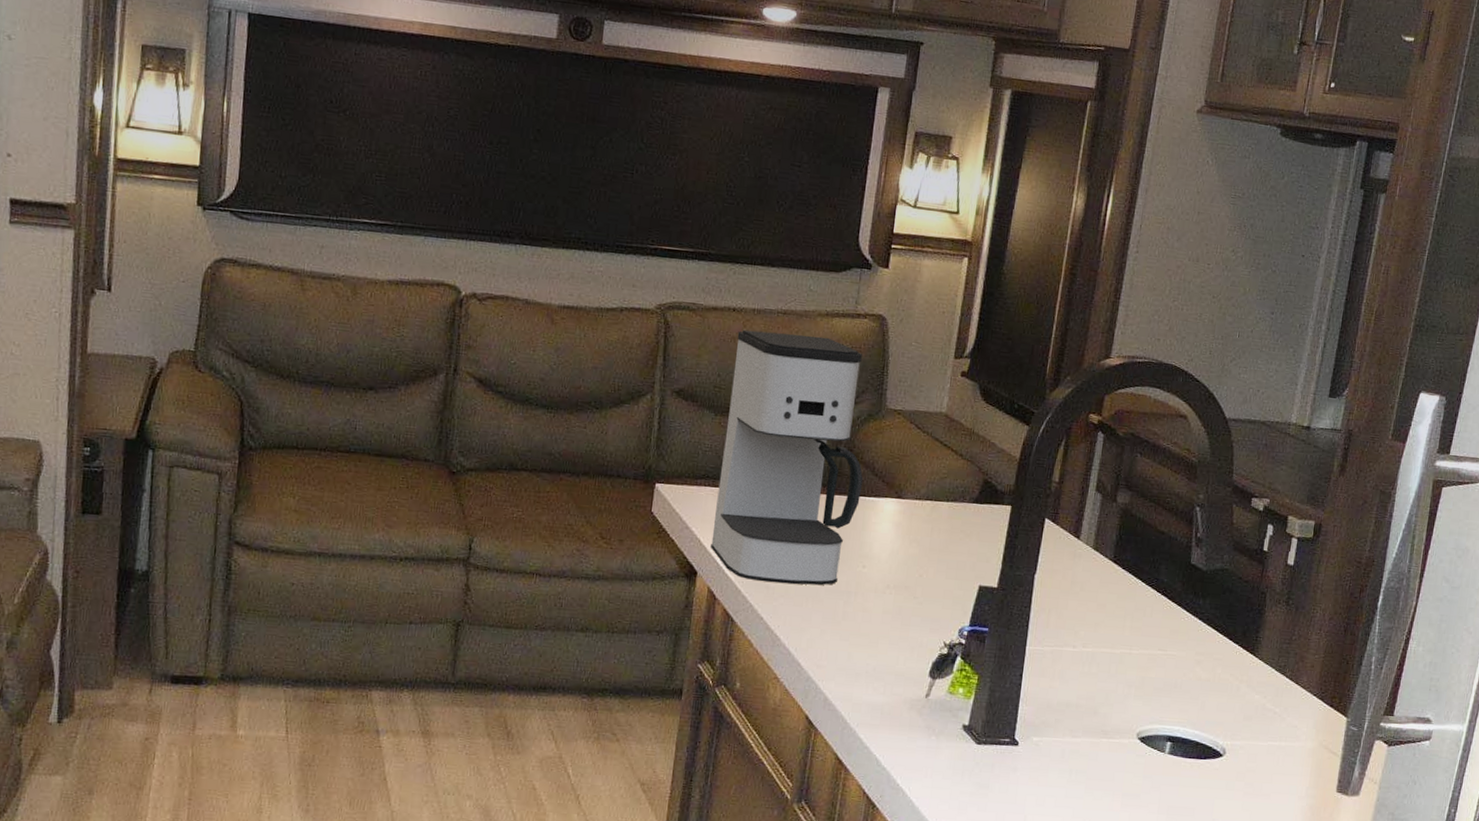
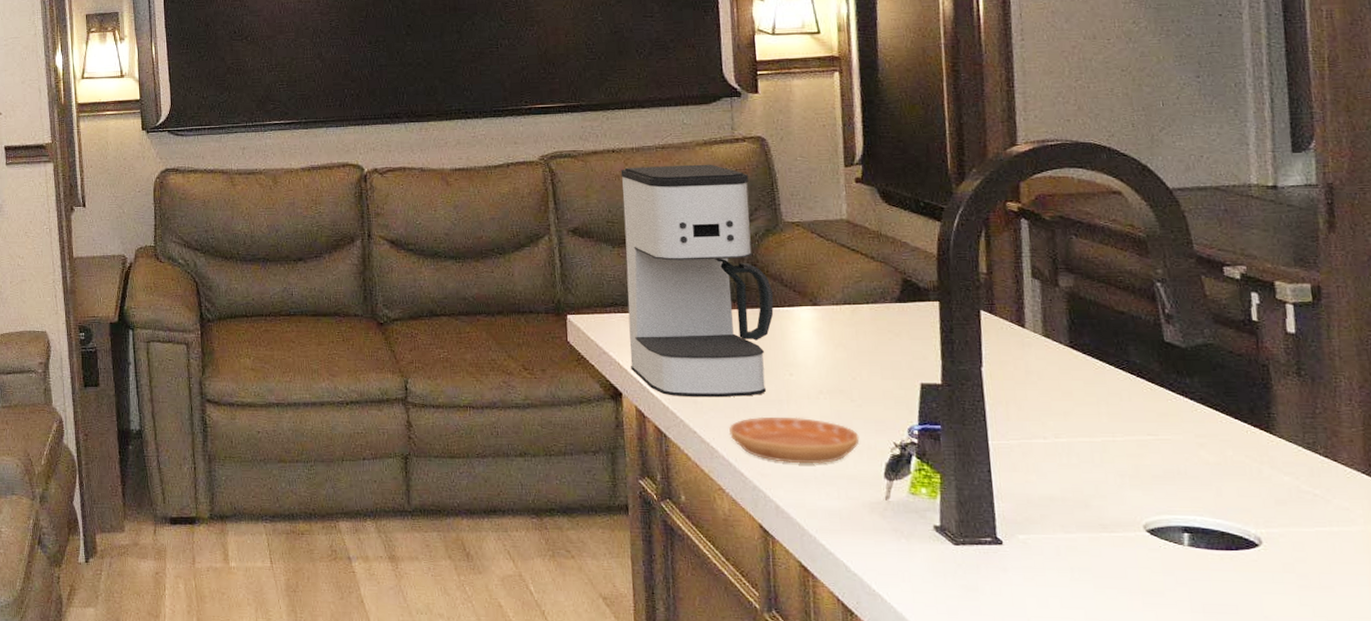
saucer: none [795,607,914,659] -> present [729,416,860,464]

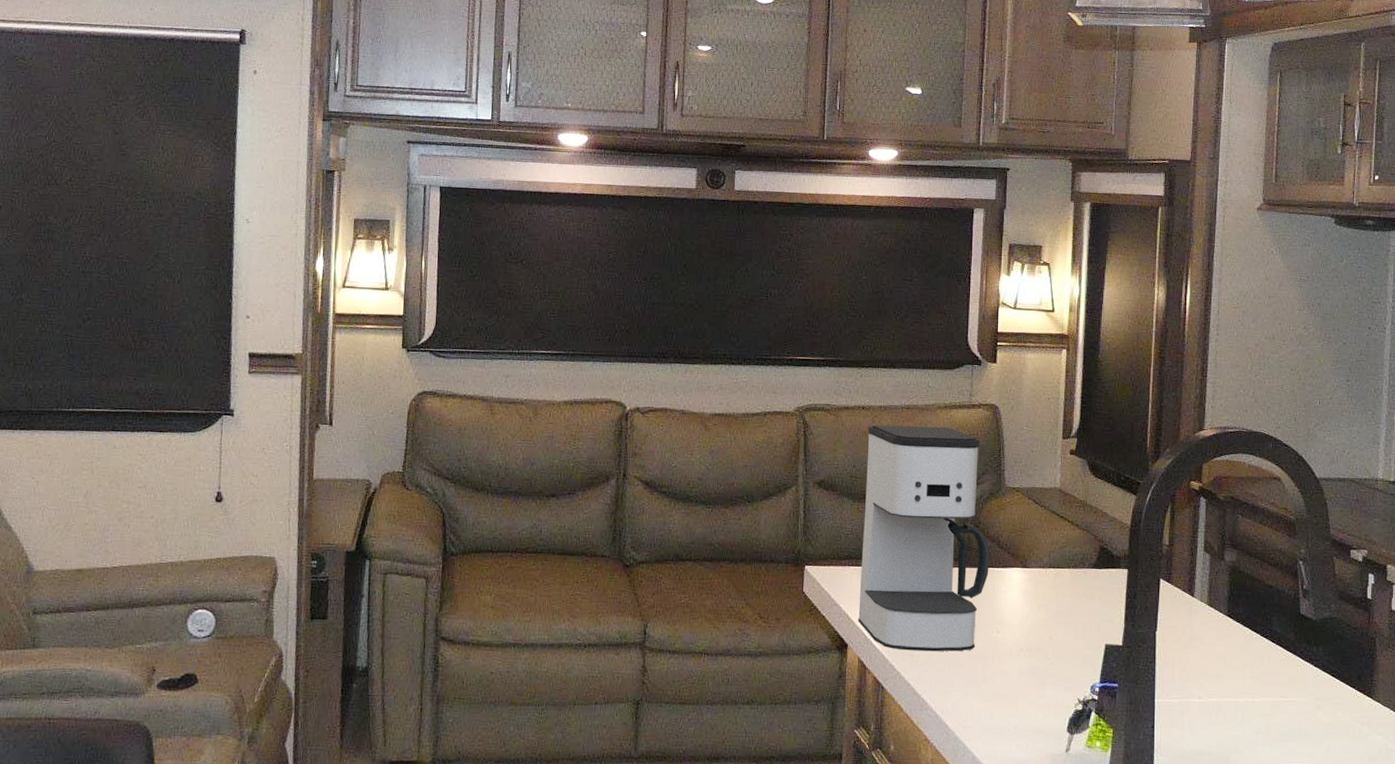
saucer: present [729,416,860,464] -> none [939,671,1050,718]

